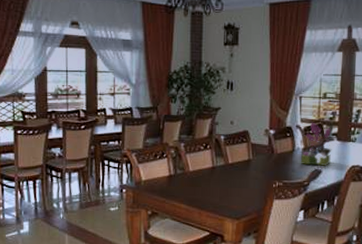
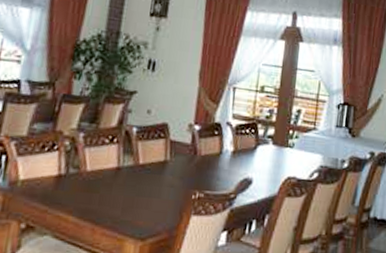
flower arrangement: present [300,122,332,166] -> none [228,119,266,175]

